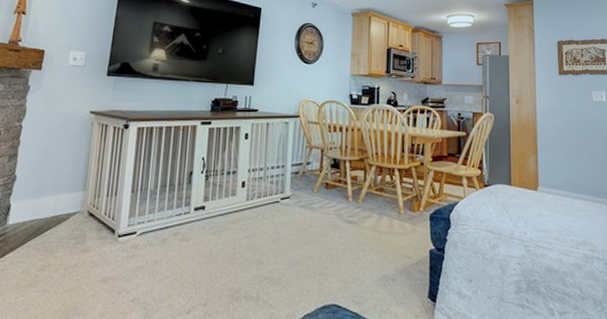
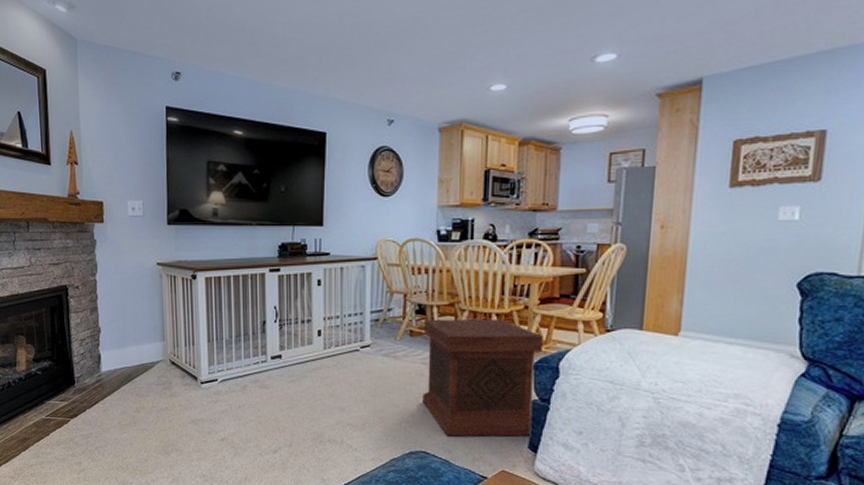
side table: none [336,172,436,288] -> present [423,318,543,437]

